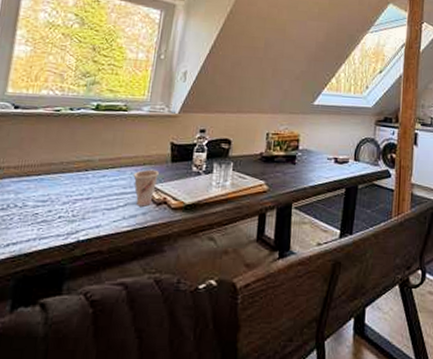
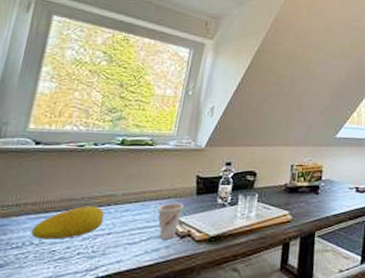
fruit: none [14,170,83,203] -> present [31,205,105,240]

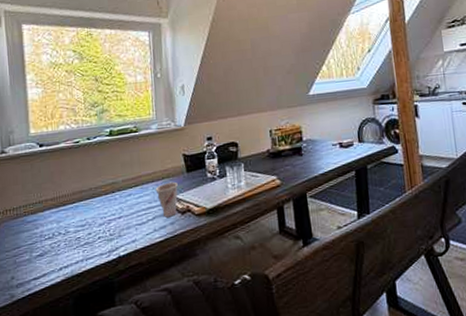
fruit: present [31,205,105,240] -> none [57,194,113,230]

